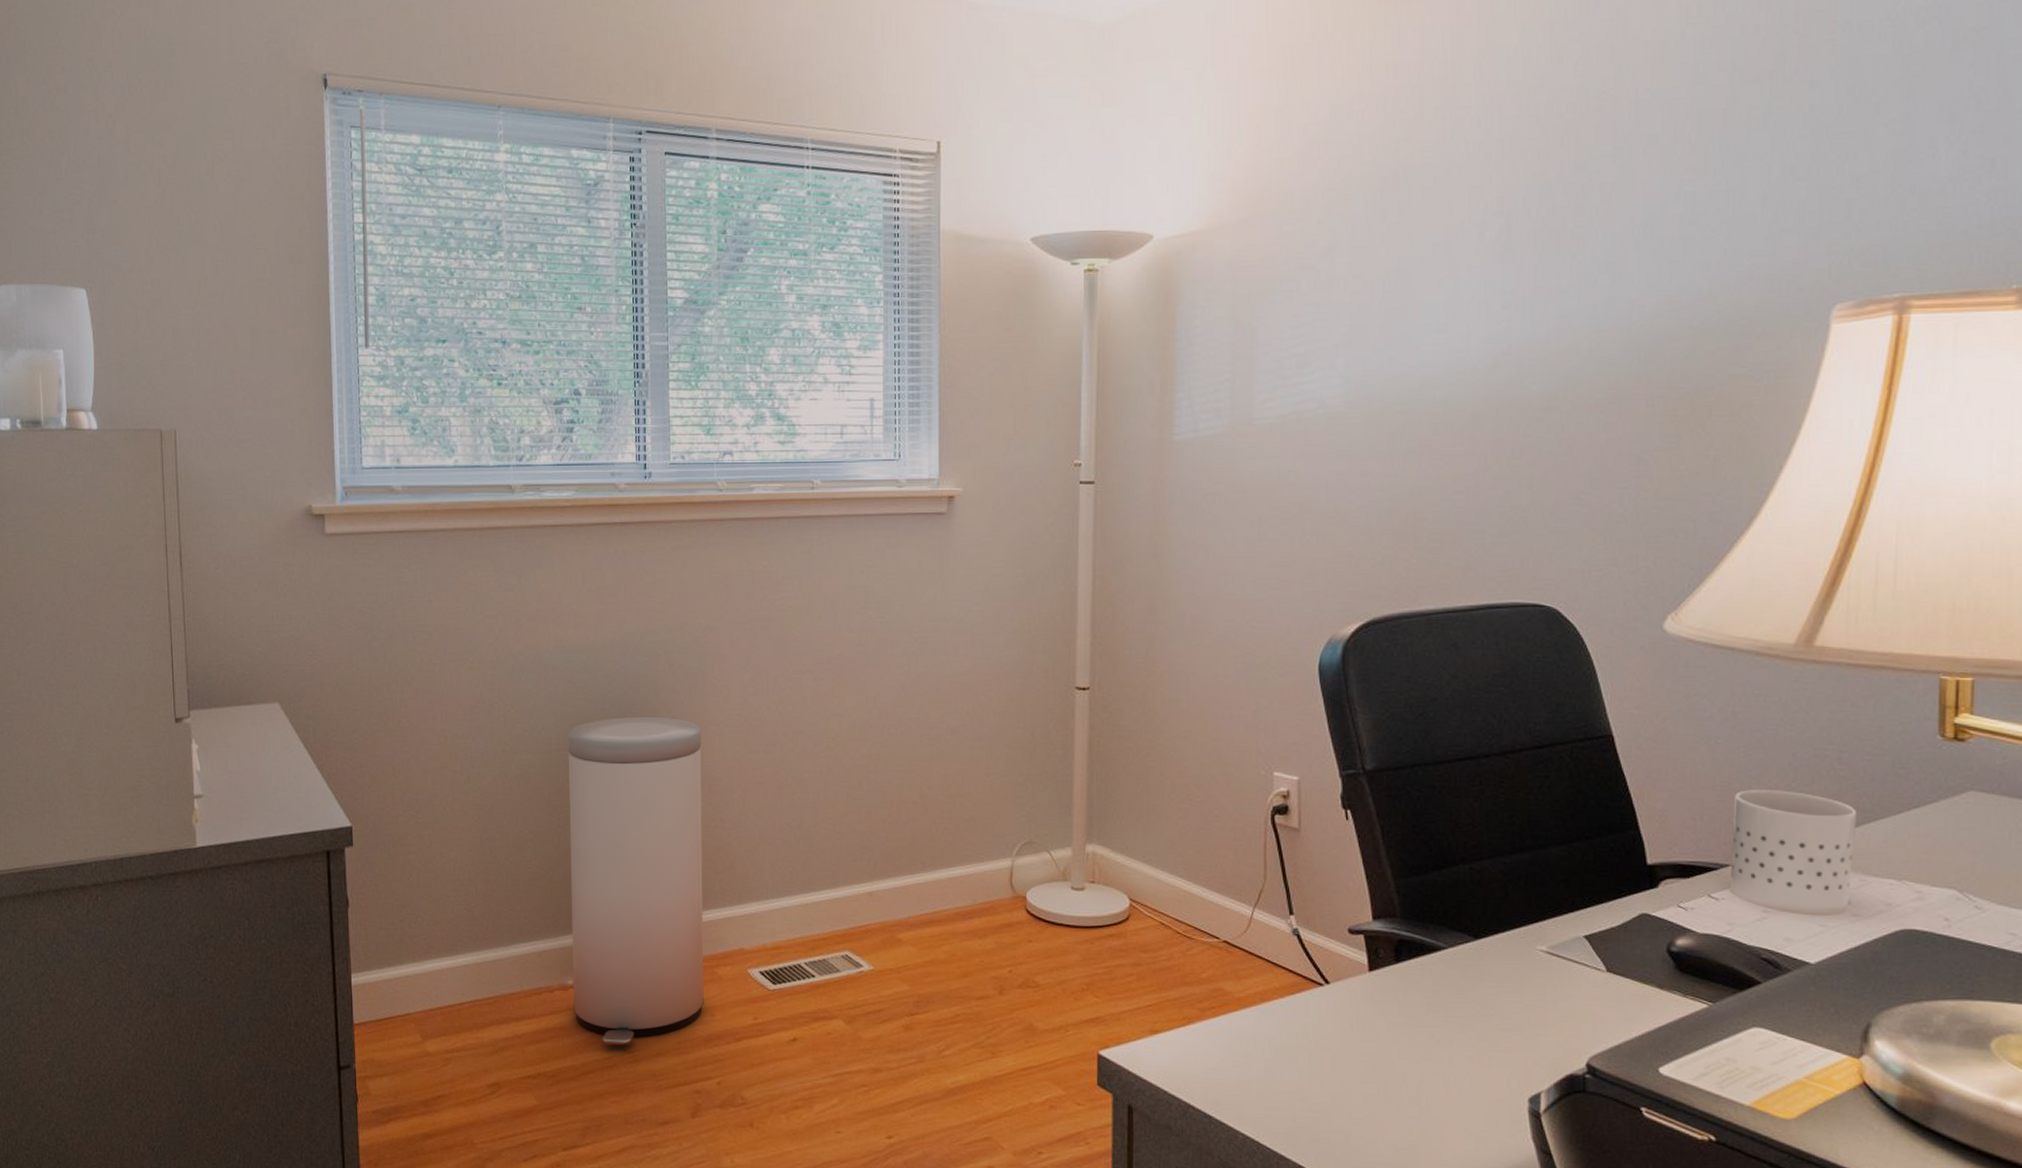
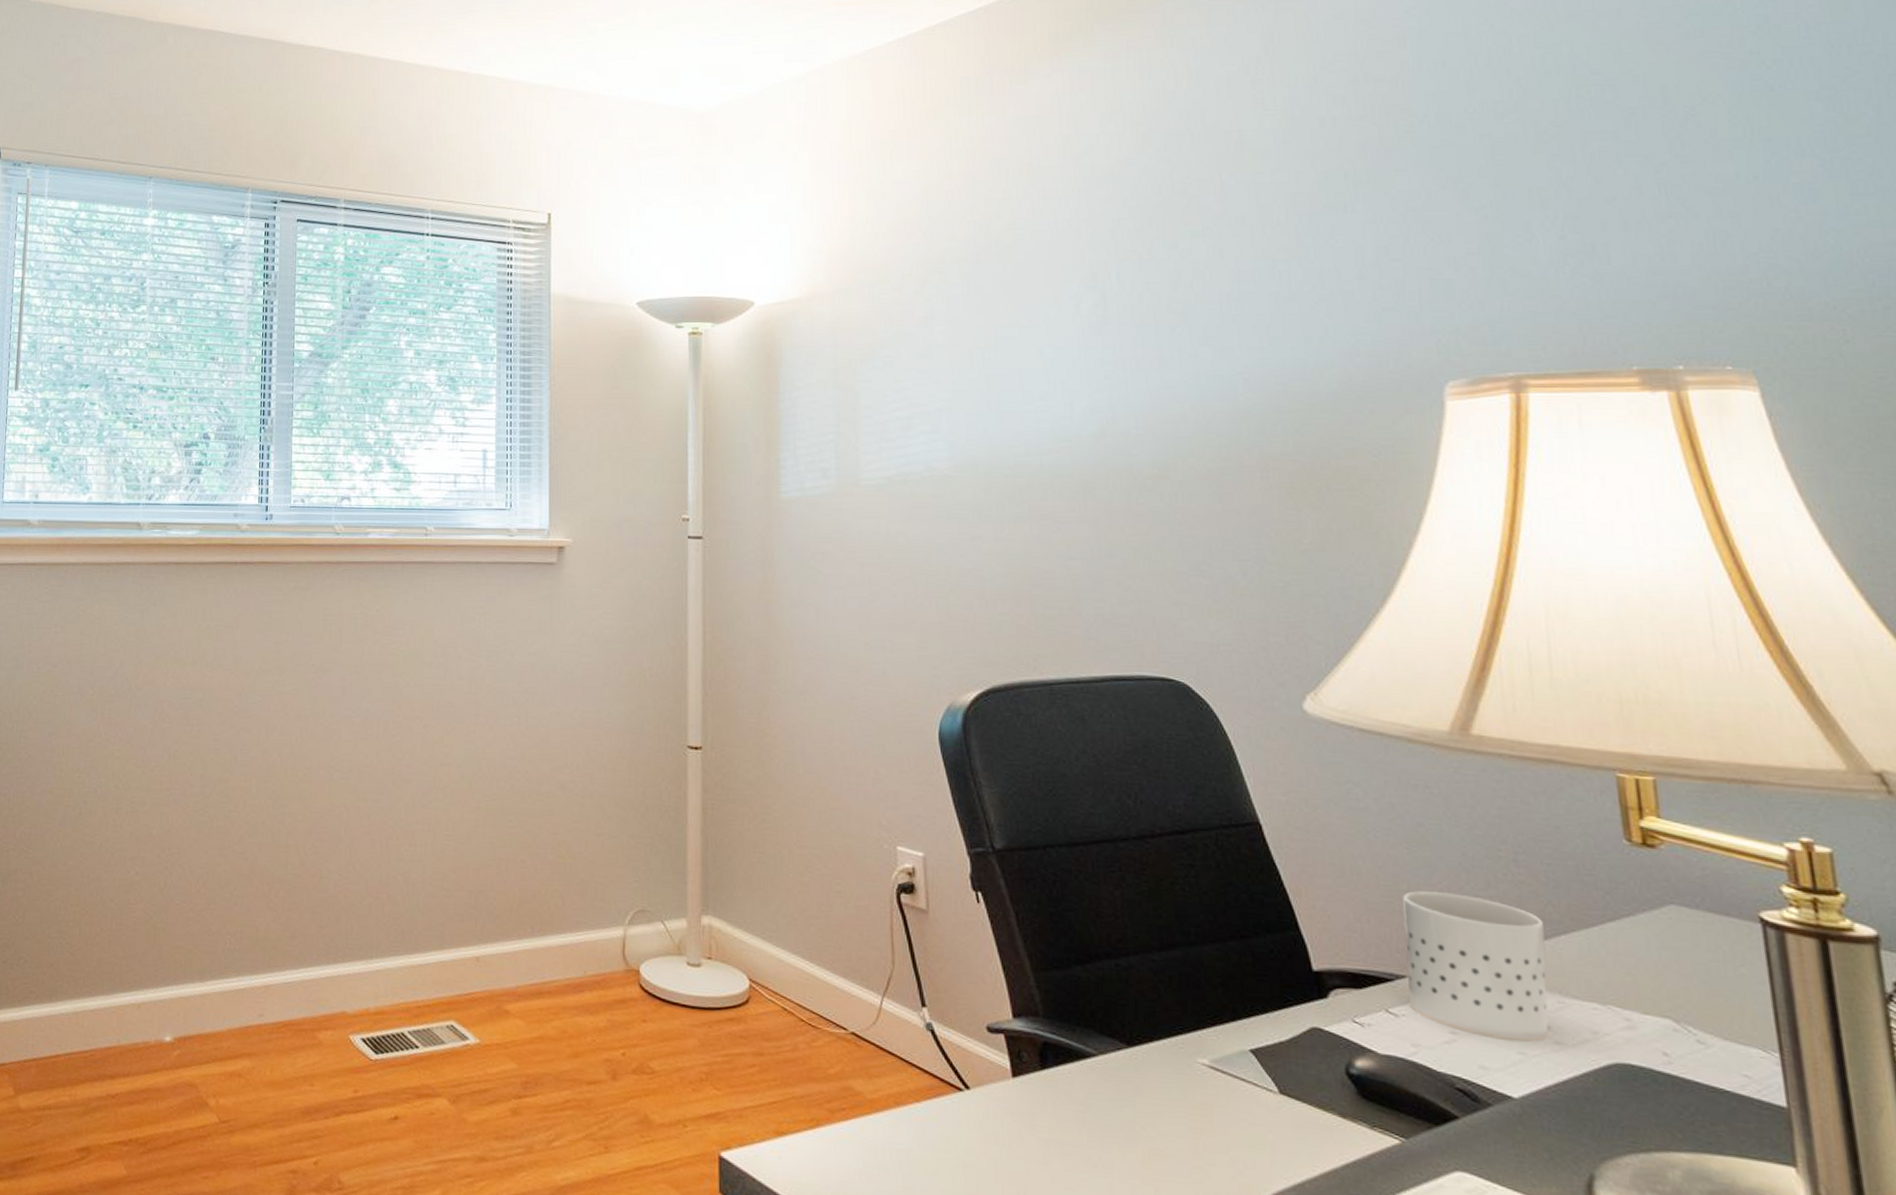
pedal bin: present [567,716,705,1046] -> none [169,757,311,1114]

